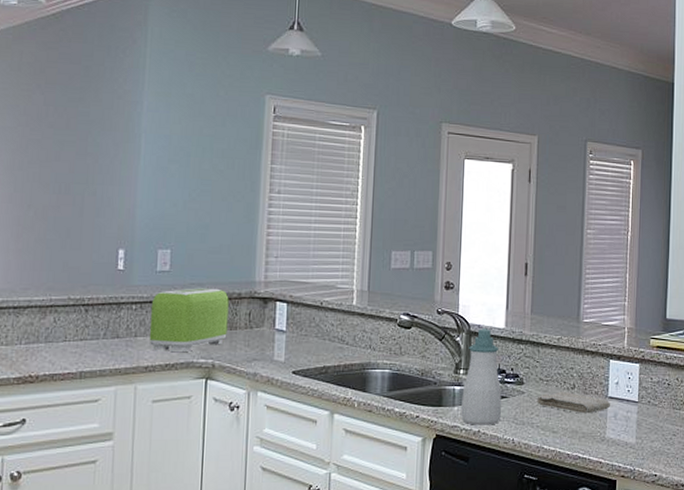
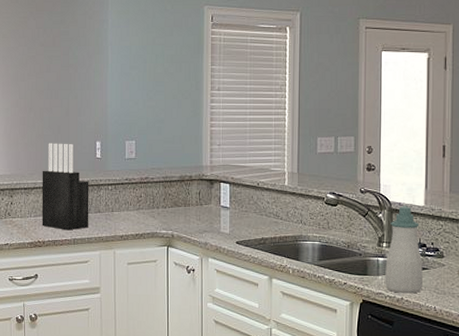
knife block: none [36,250,106,361] -> present [42,143,89,231]
toaster: present [149,288,229,353] -> none [122,172,182,225]

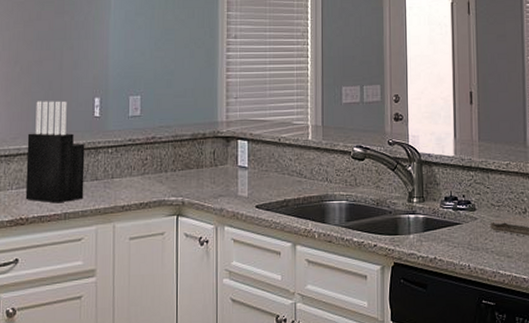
soap bottle: present [385,206,423,294] -> none [417,157,456,252]

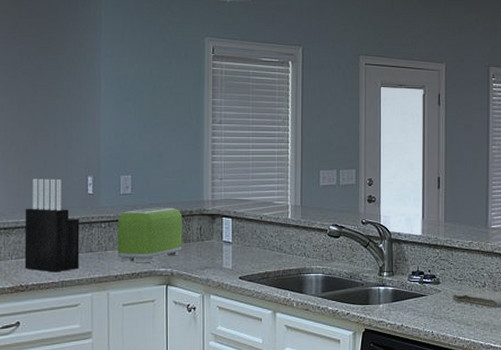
toaster: none [124,130,195,192] -> present [117,207,182,263]

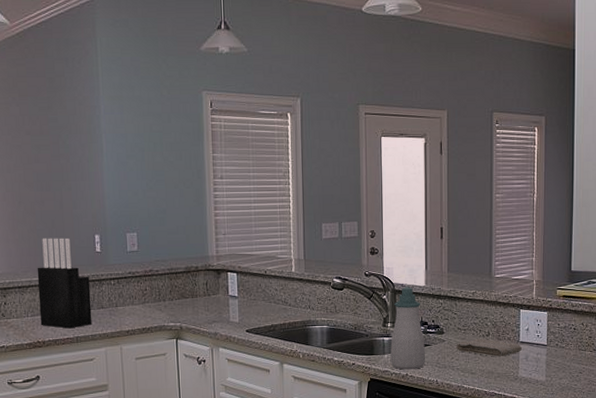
toaster: present [117,207,182,263] -> none [126,263,190,319]
soap bottle: none [386,236,421,320] -> present [390,287,425,370]

